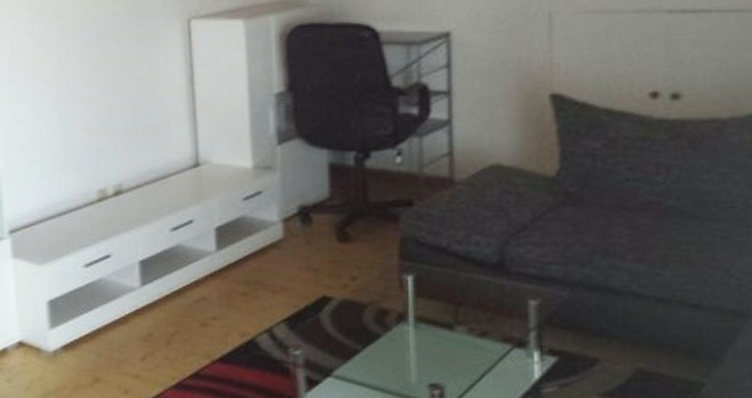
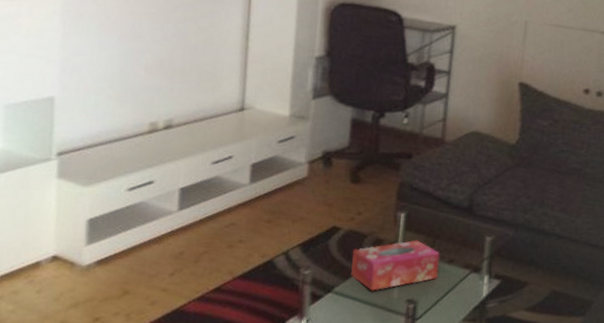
tissue box: none [350,308,468,374] -> present [351,239,440,291]

